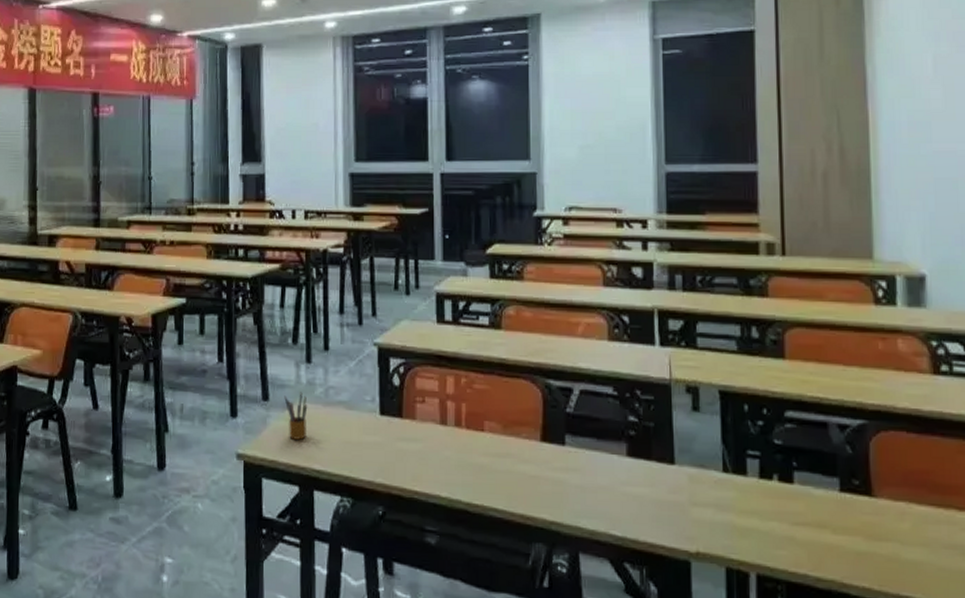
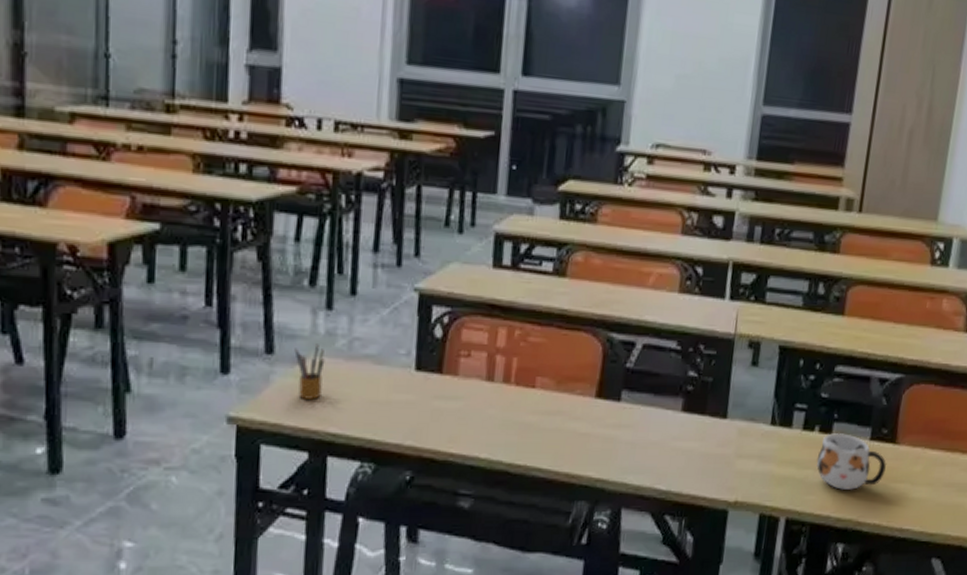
mug: none [781,482,866,546] -> present [816,433,887,490]

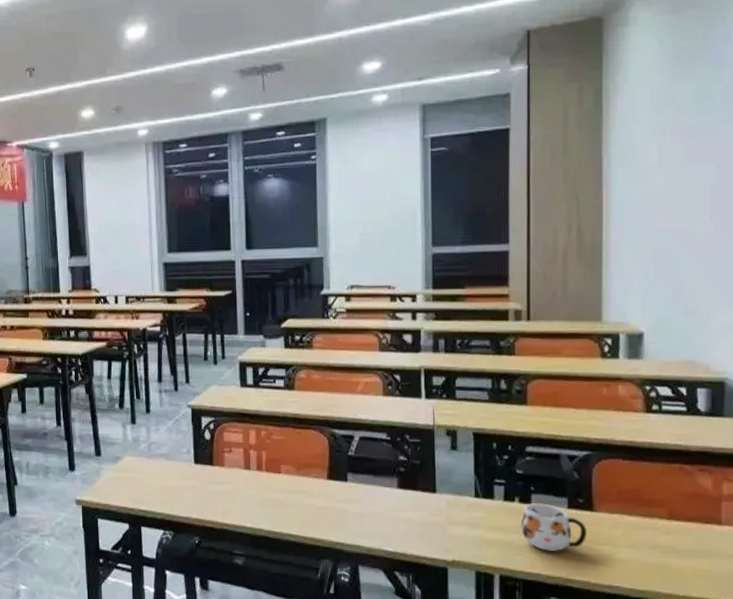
pencil box: present [294,344,325,399] -> none [114,448,134,487]

